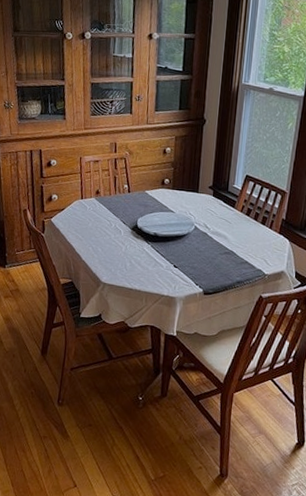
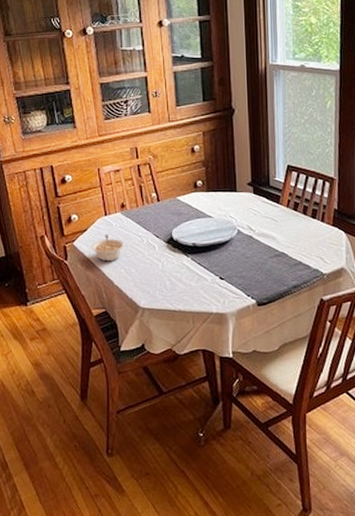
legume: none [66,215,95,240] -> present [91,234,125,262]

